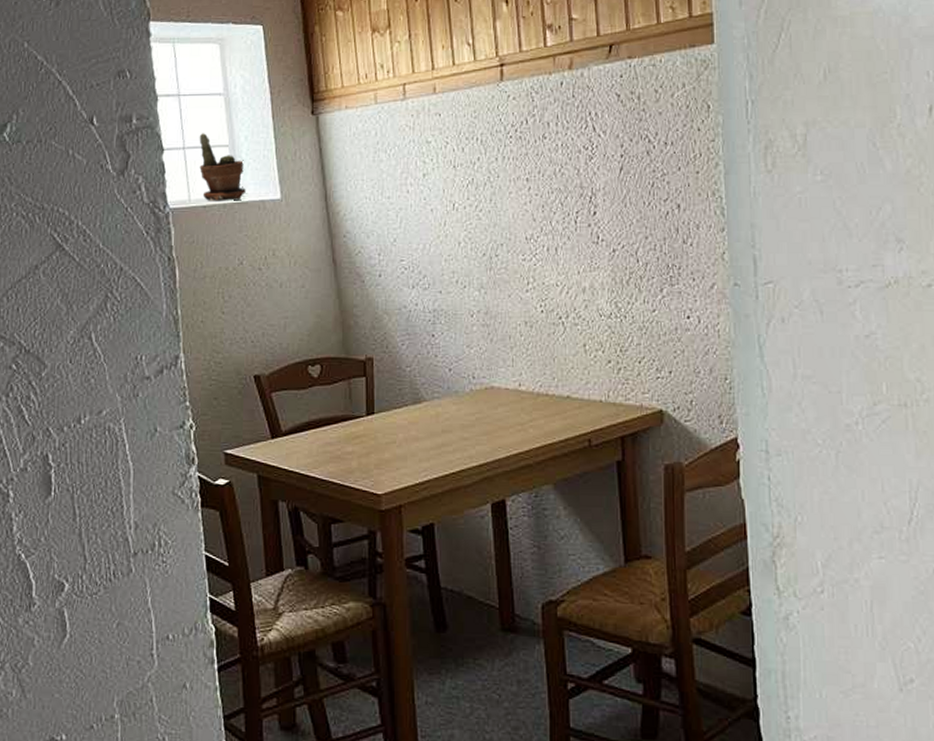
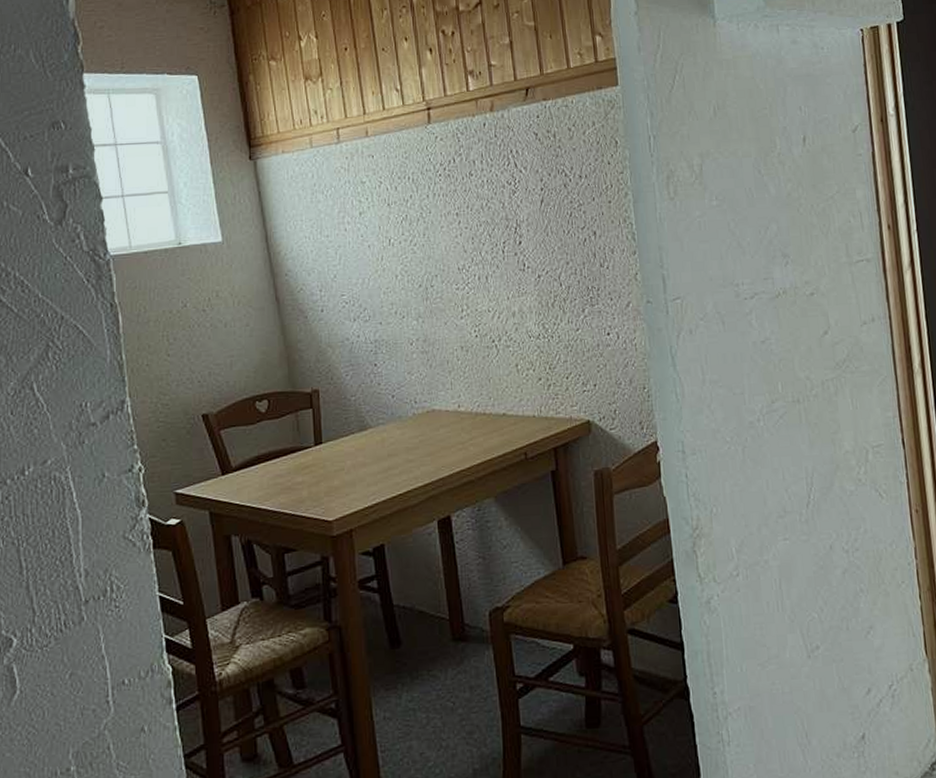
potted plant: present [199,133,246,203] -> none [138,180,187,248]

